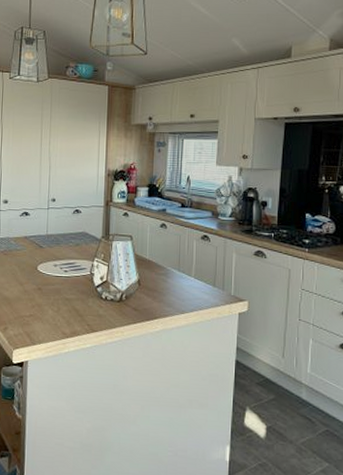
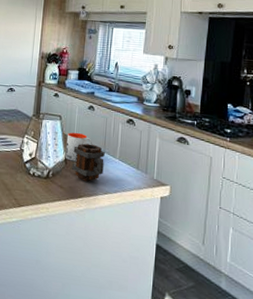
mug: none [138,253,167,283] -> present [65,132,93,162]
mug: none [146,263,180,302] -> present [72,143,105,182]

